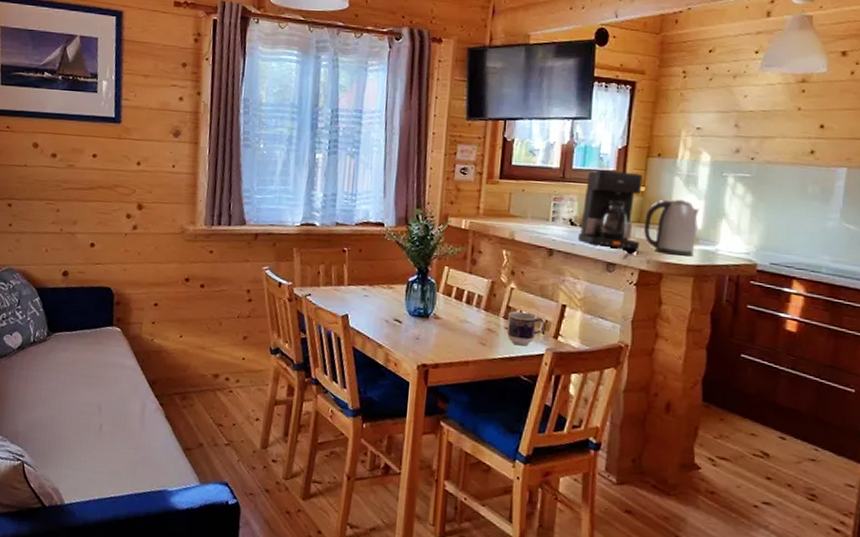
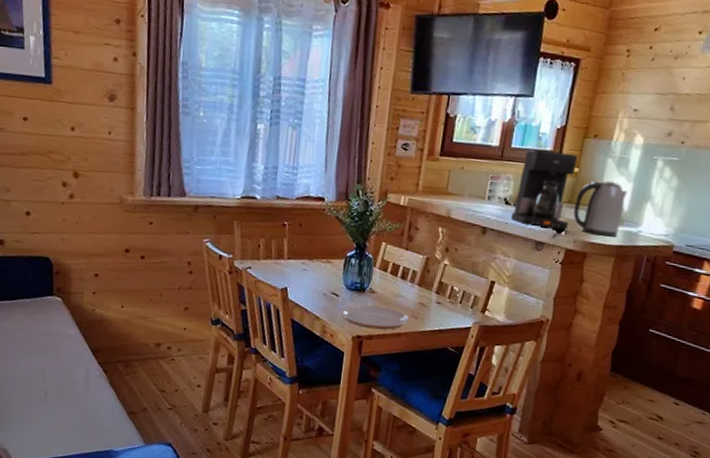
plate: none [403,331,477,358] -> present [340,305,410,330]
cup: present [507,311,545,346] -> none [438,286,474,320]

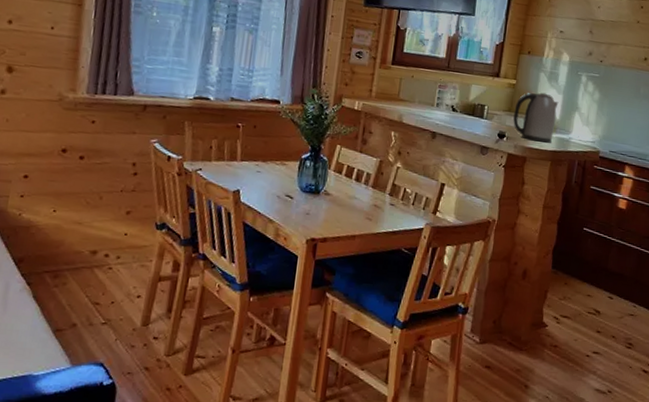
plate: present [340,305,410,330] -> none [294,207,364,232]
coffee maker: present [511,149,578,230] -> none [458,61,515,136]

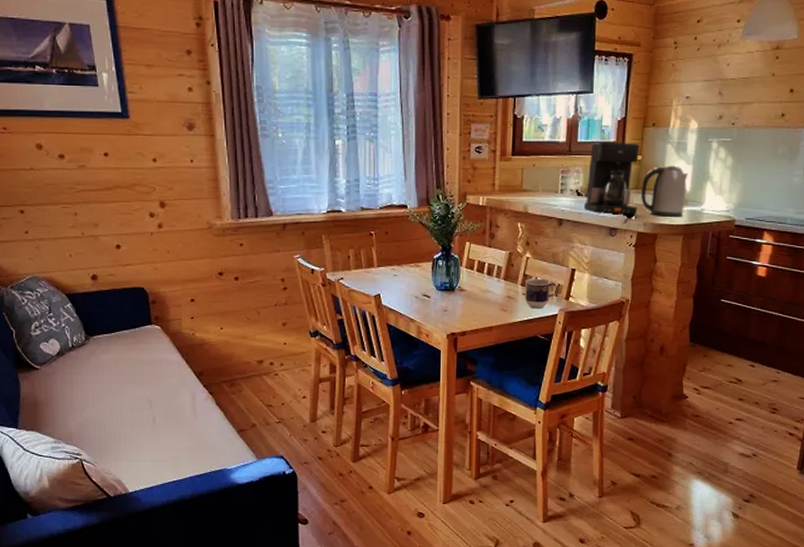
cup: none [391,188,426,221] -> present [524,278,557,309]
coffee maker: none [458,61,515,136] -> present [584,142,640,215]

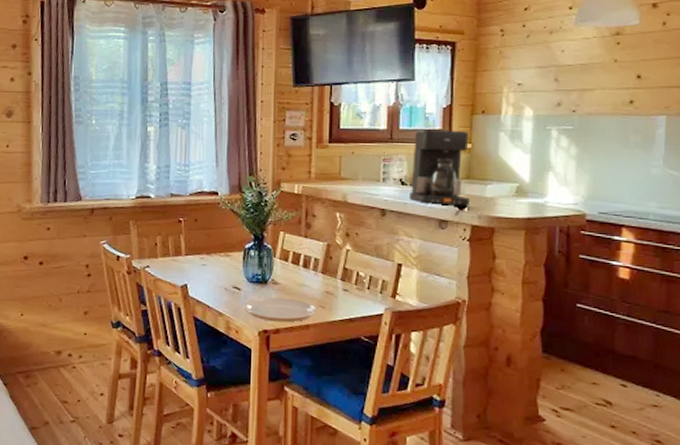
plate: none [433,303,499,325] -> present [243,297,317,323]
cup: present [524,278,557,309] -> none [345,272,382,307]
kettle: present [641,165,688,217] -> none [473,154,526,210]

